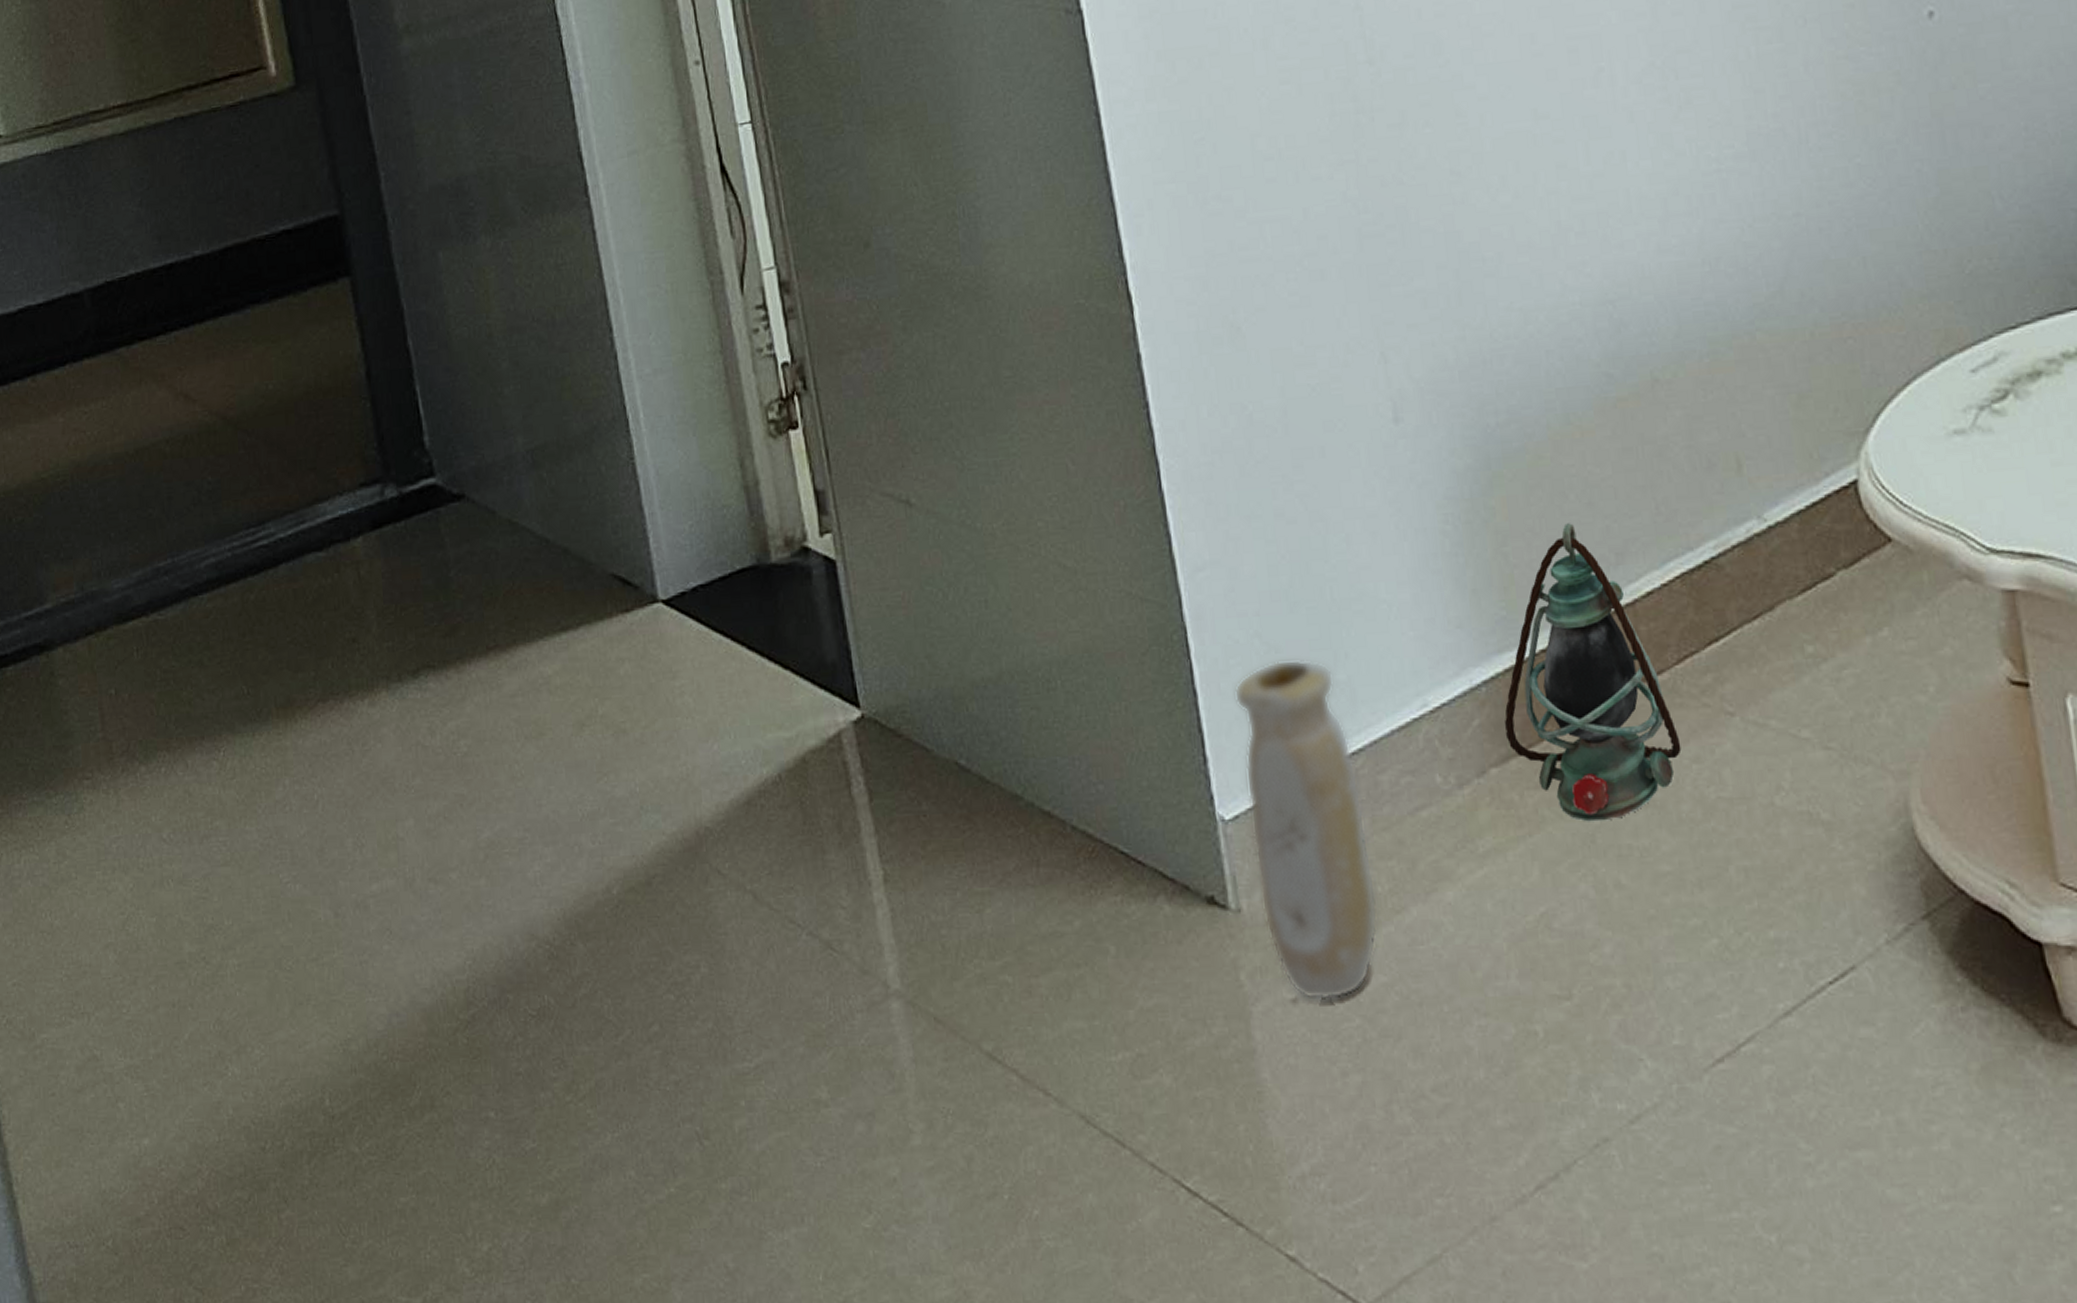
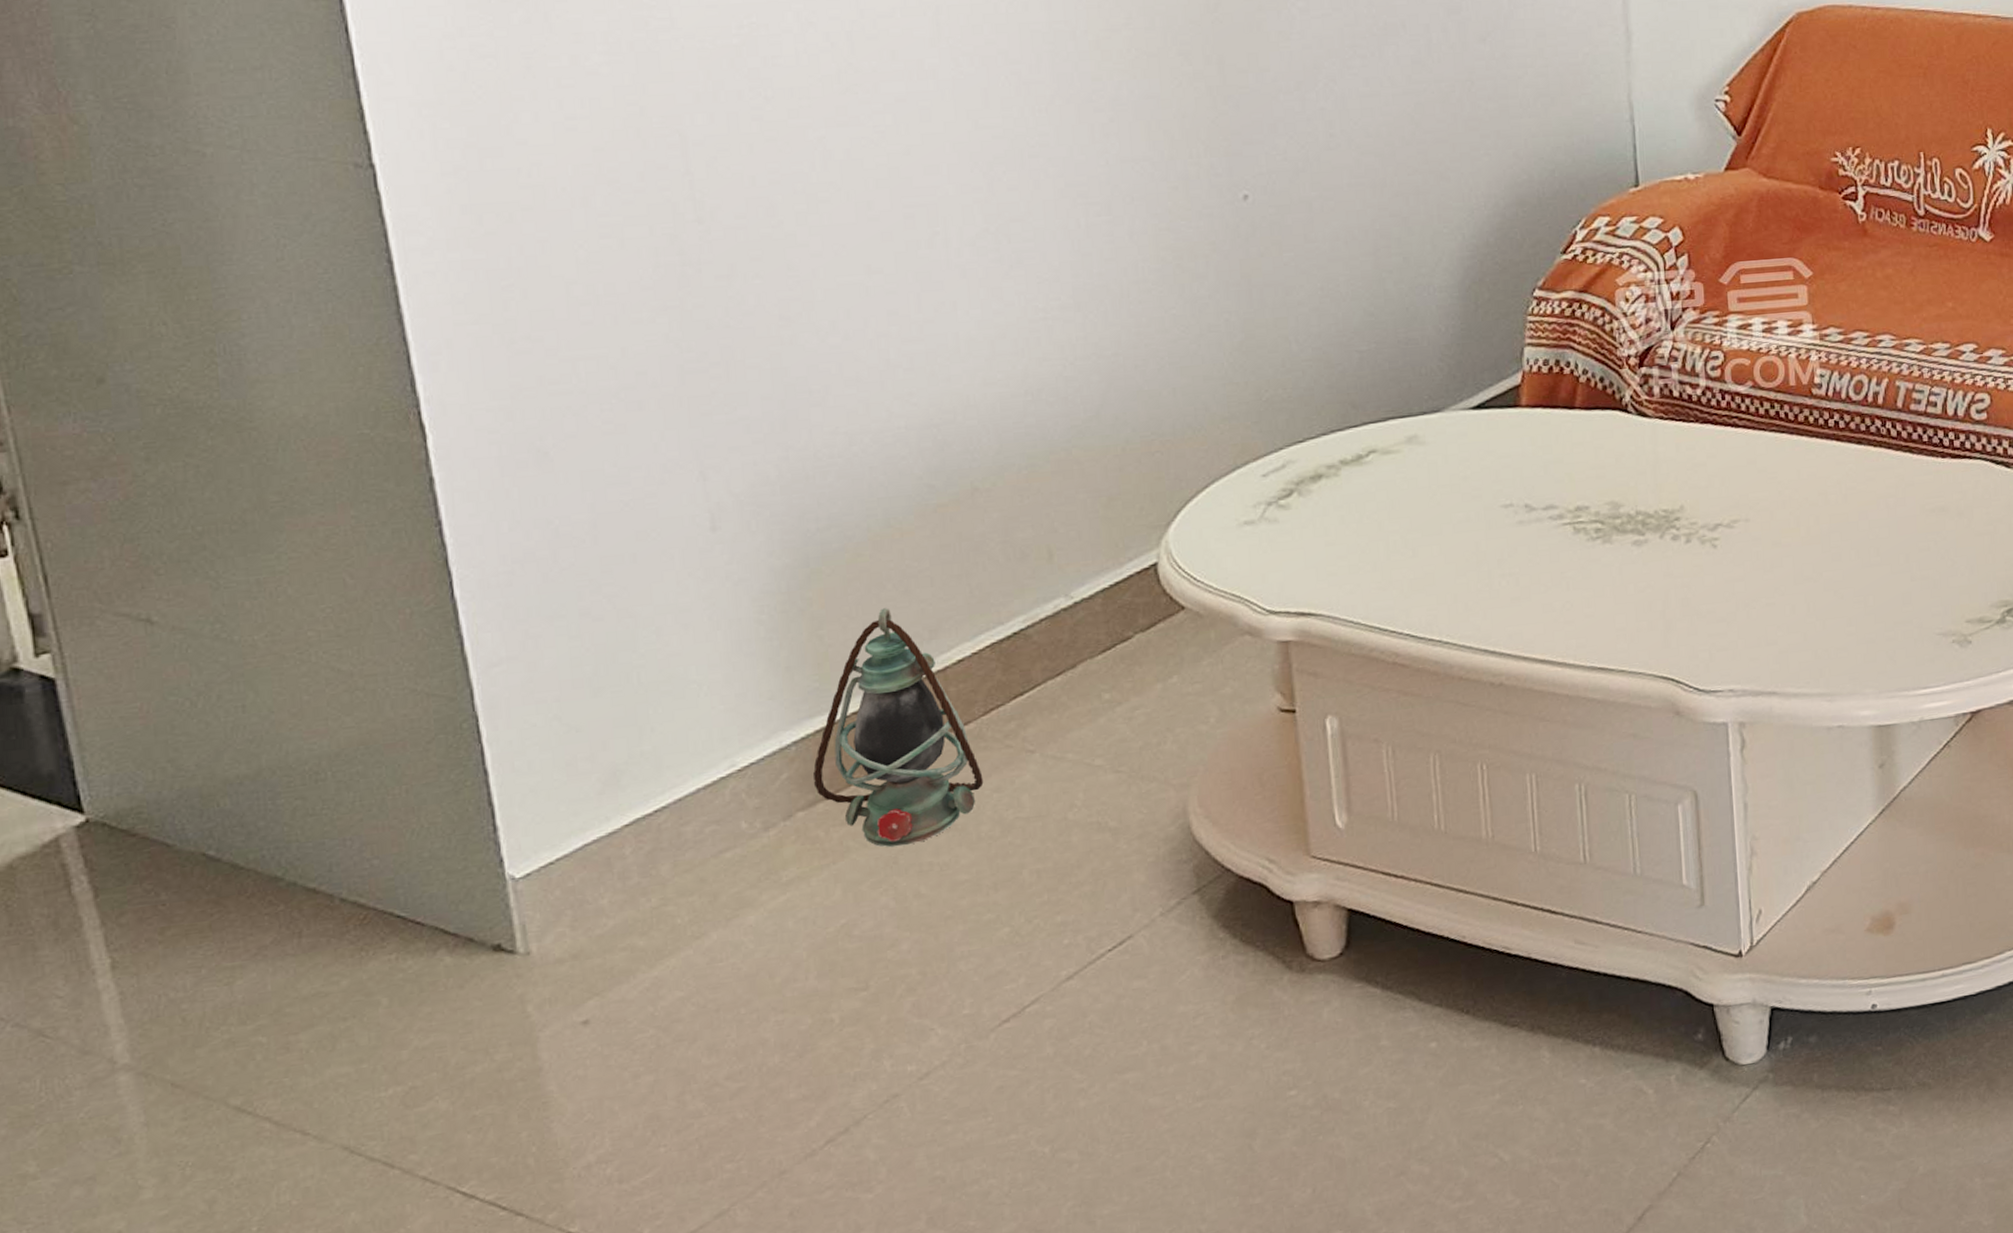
vase: present [1234,659,1379,1001] -> none [529,735,677,1020]

